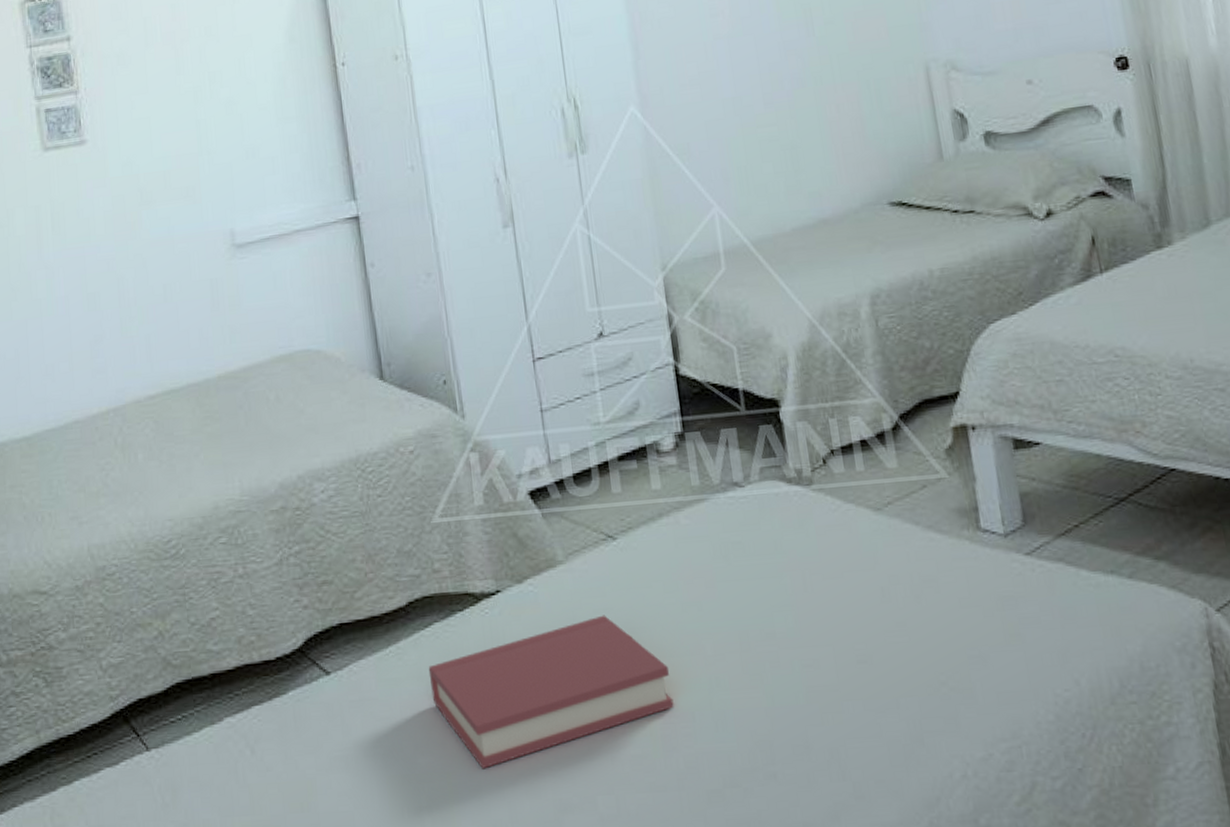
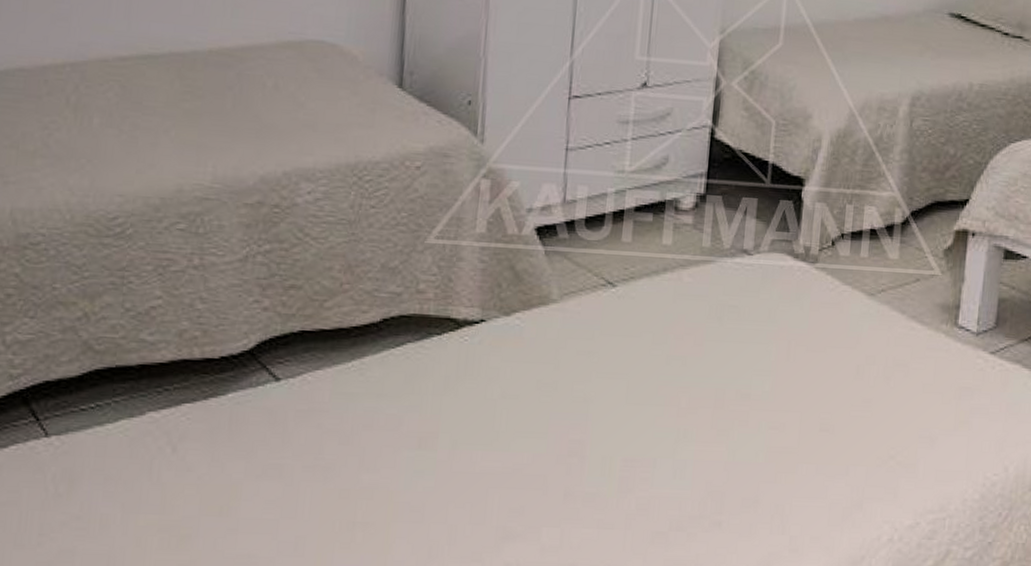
hardback book: present [428,615,674,768] -> none [389,357,641,491]

